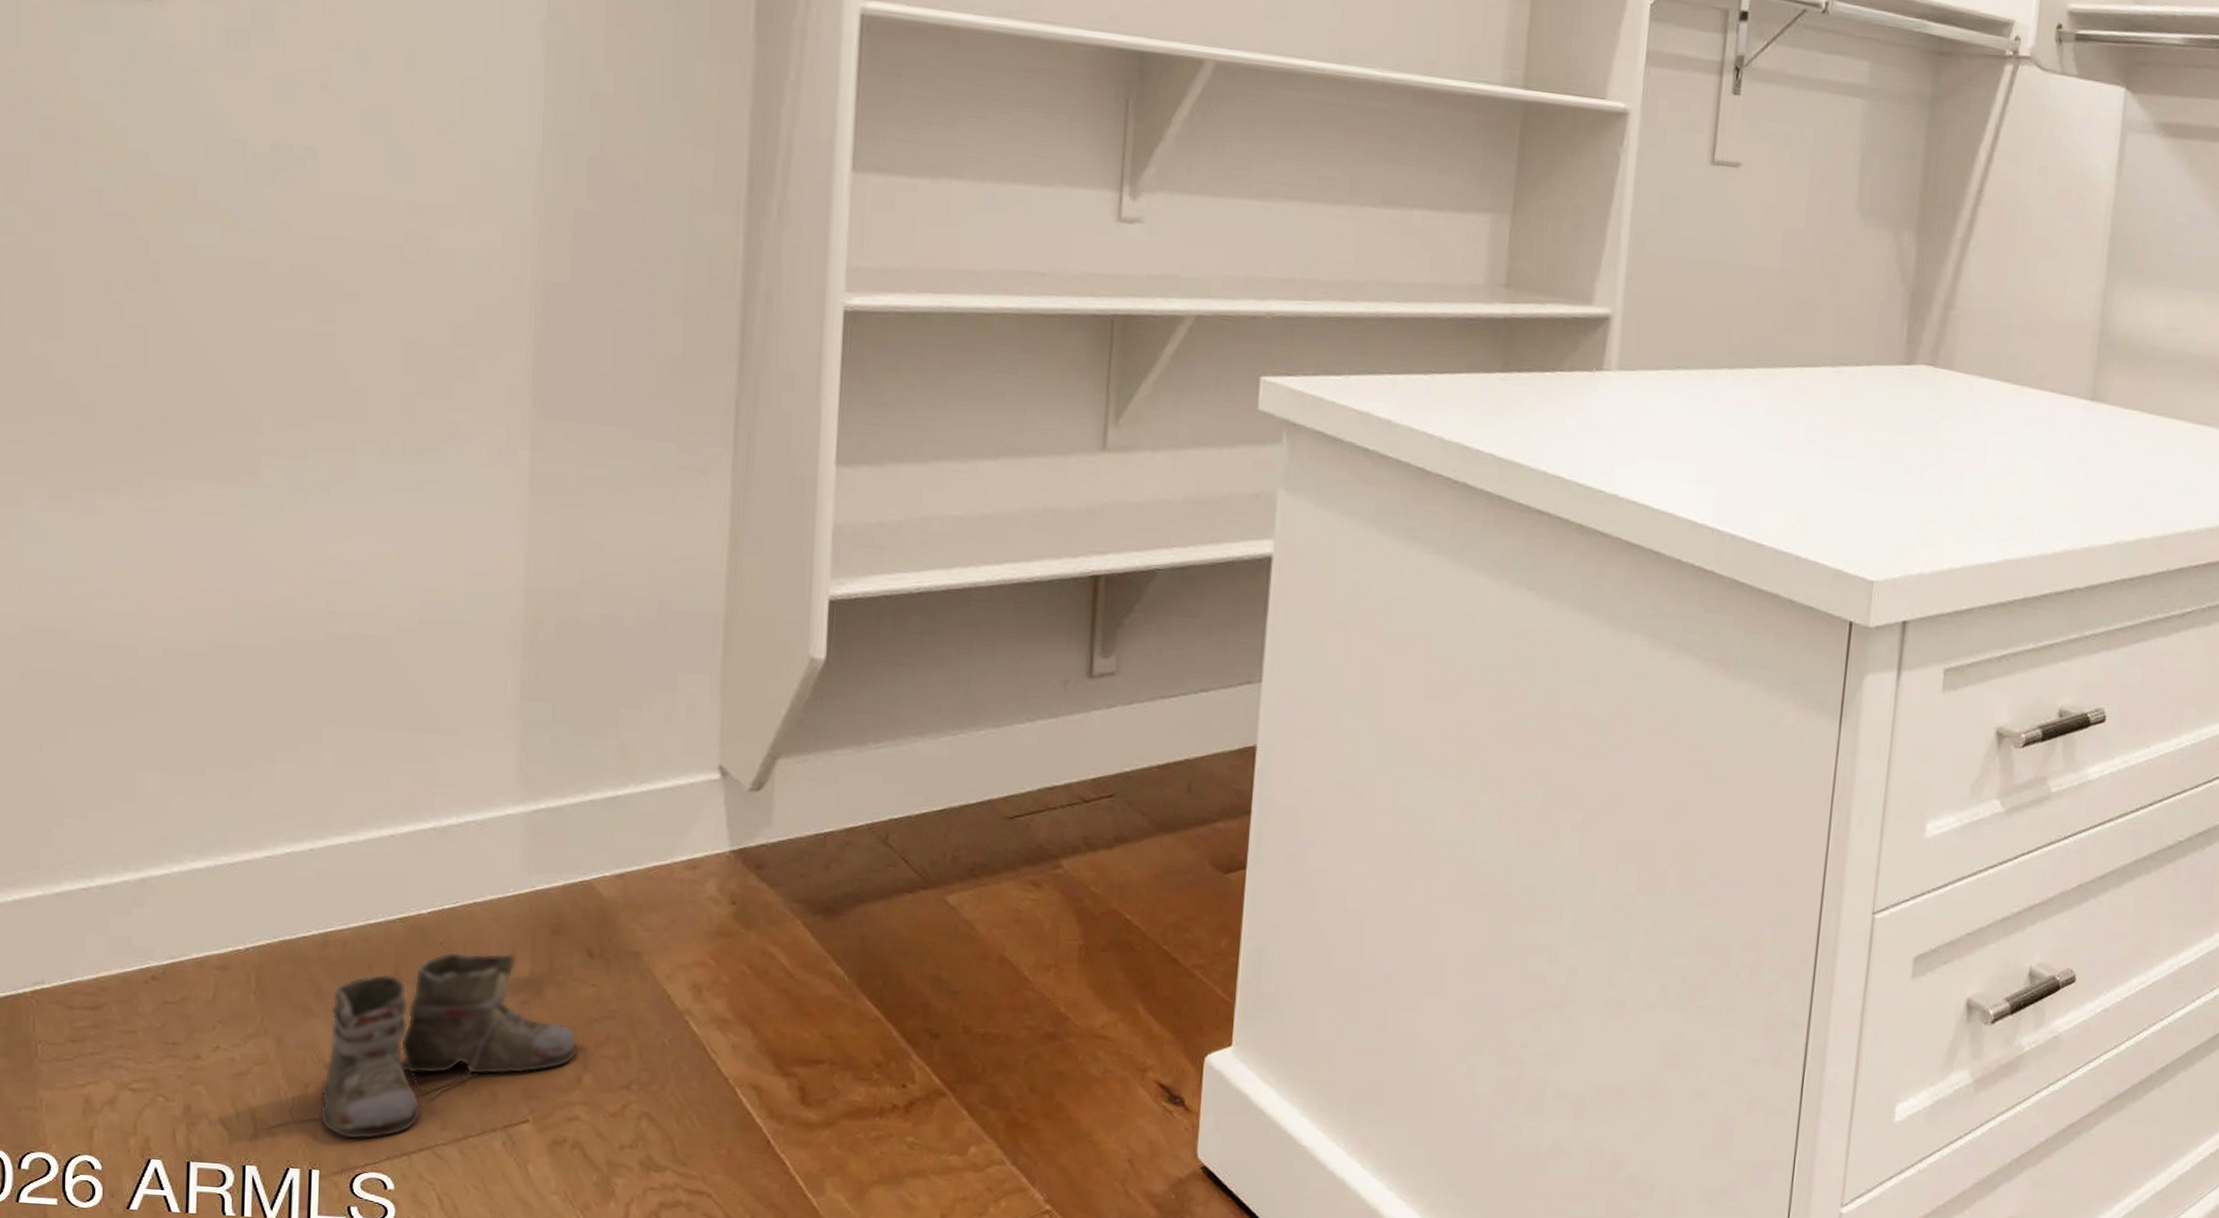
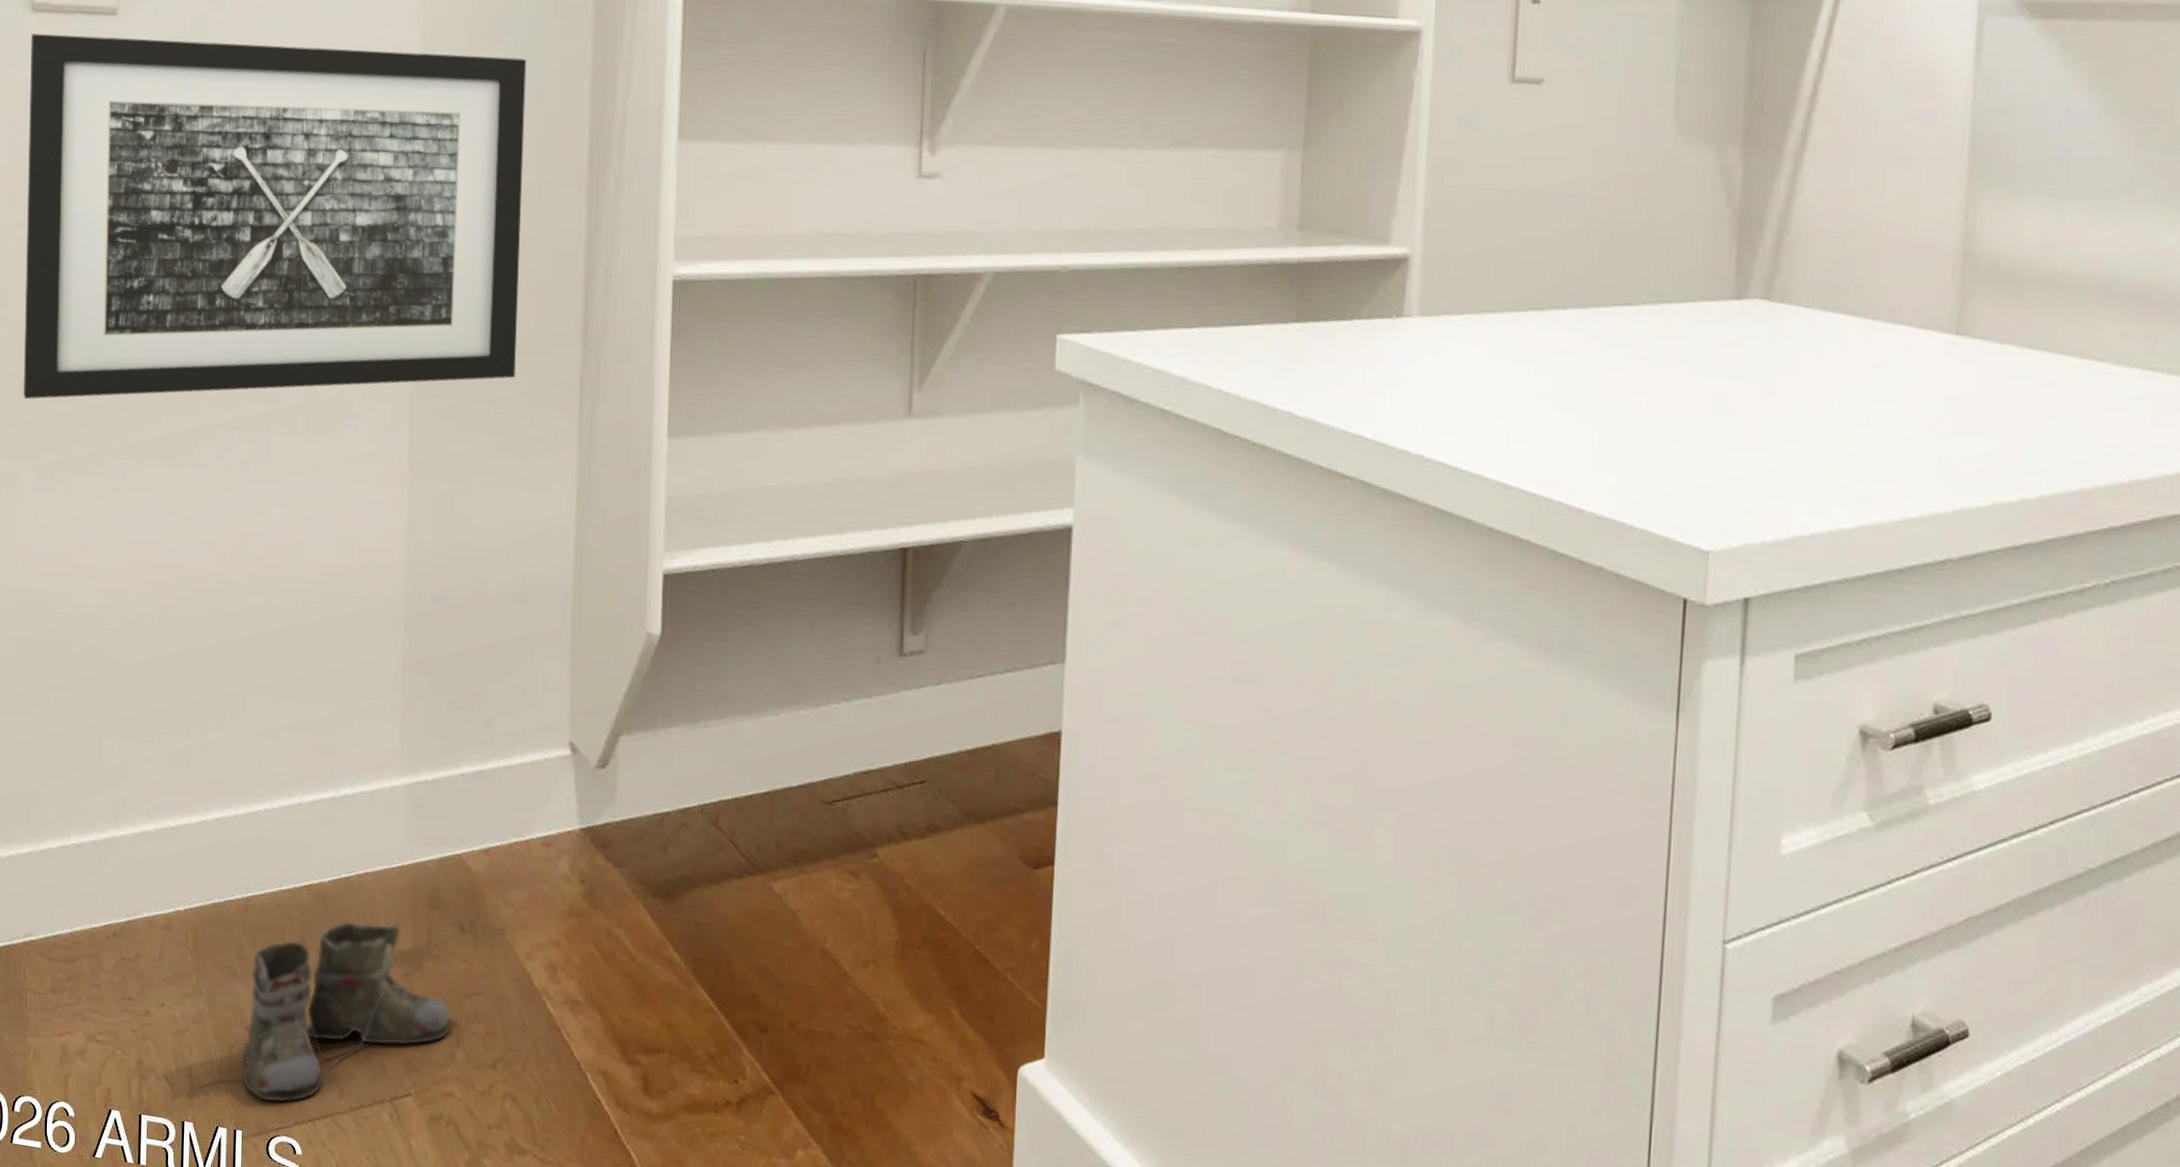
wall art: none [27,11,675,412] -> present [23,34,527,399]

